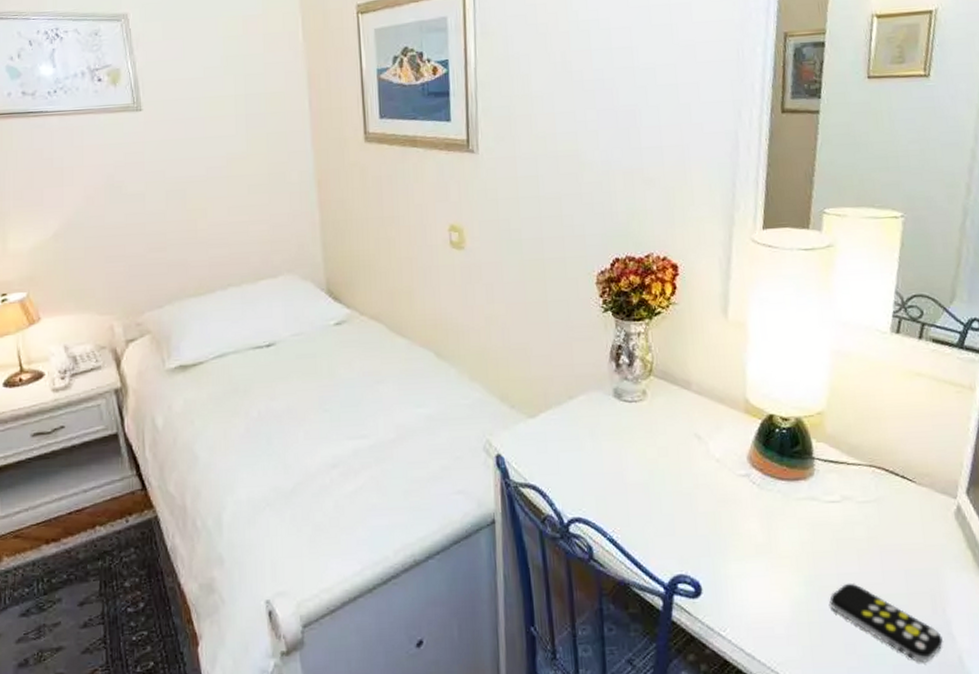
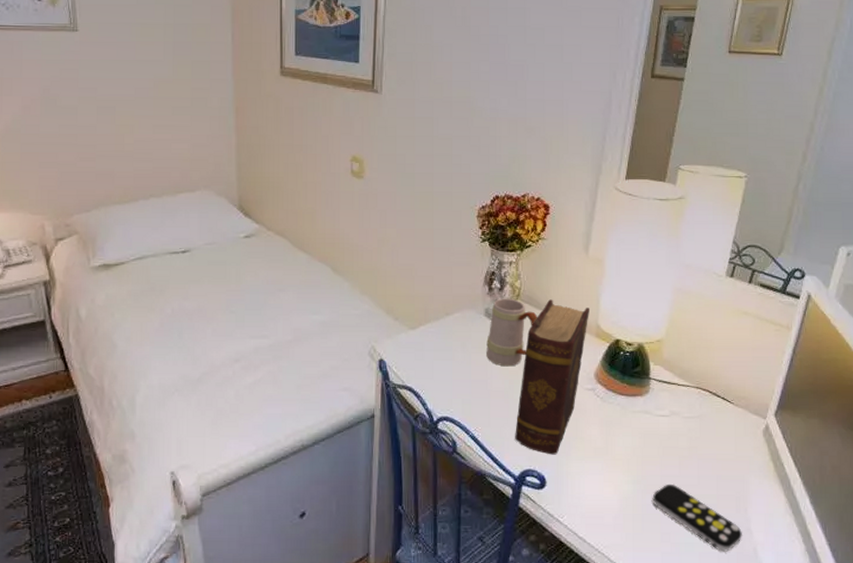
mug: none [618,374,676,455] -> present [486,298,538,367]
diary: none [660,373,735,556] -> present [515,299,589,455]

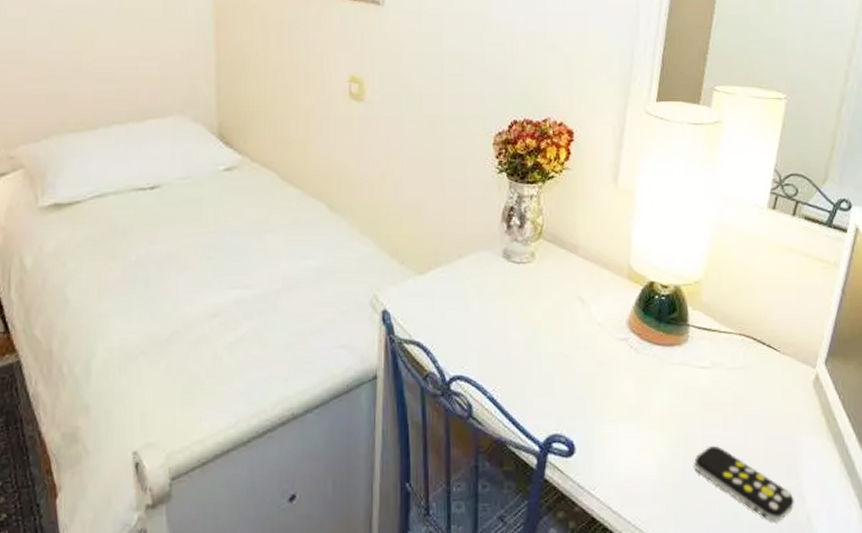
mug: present [486,298,538,367] -> none [505,237,563,316]
diary: present [515,299,589,455] -> none [539,237,620,417]

